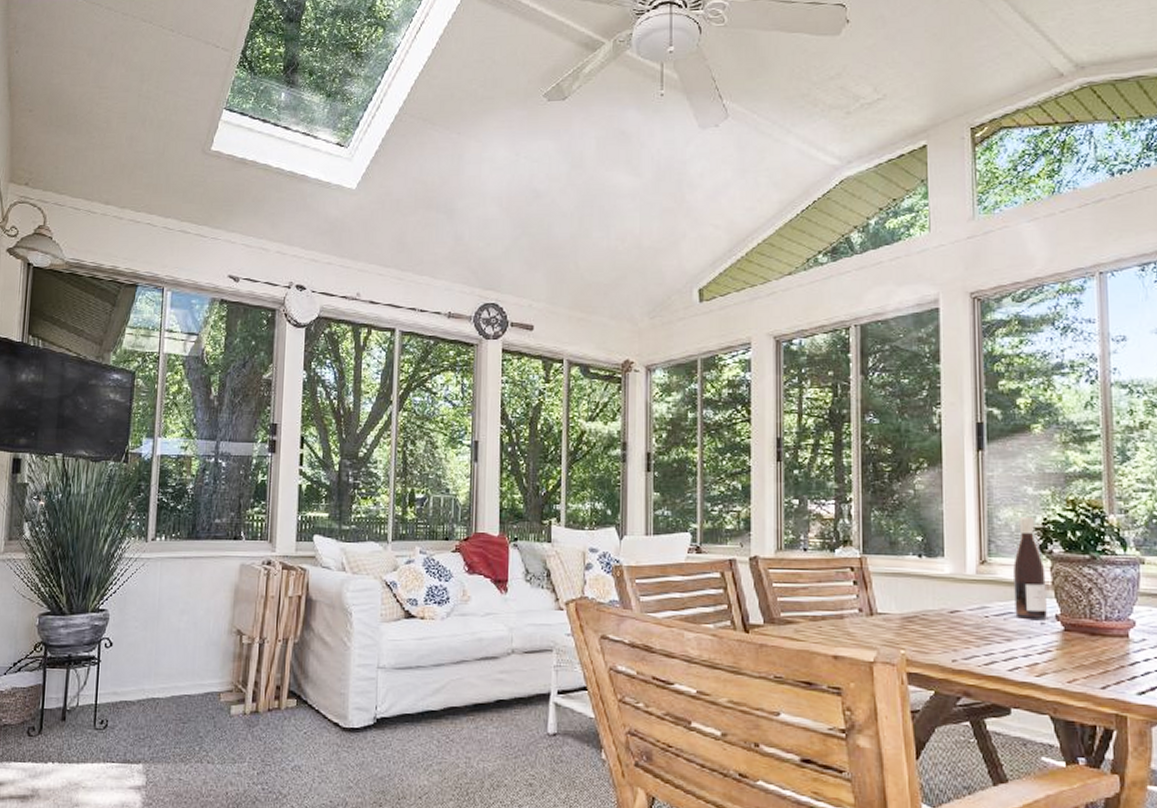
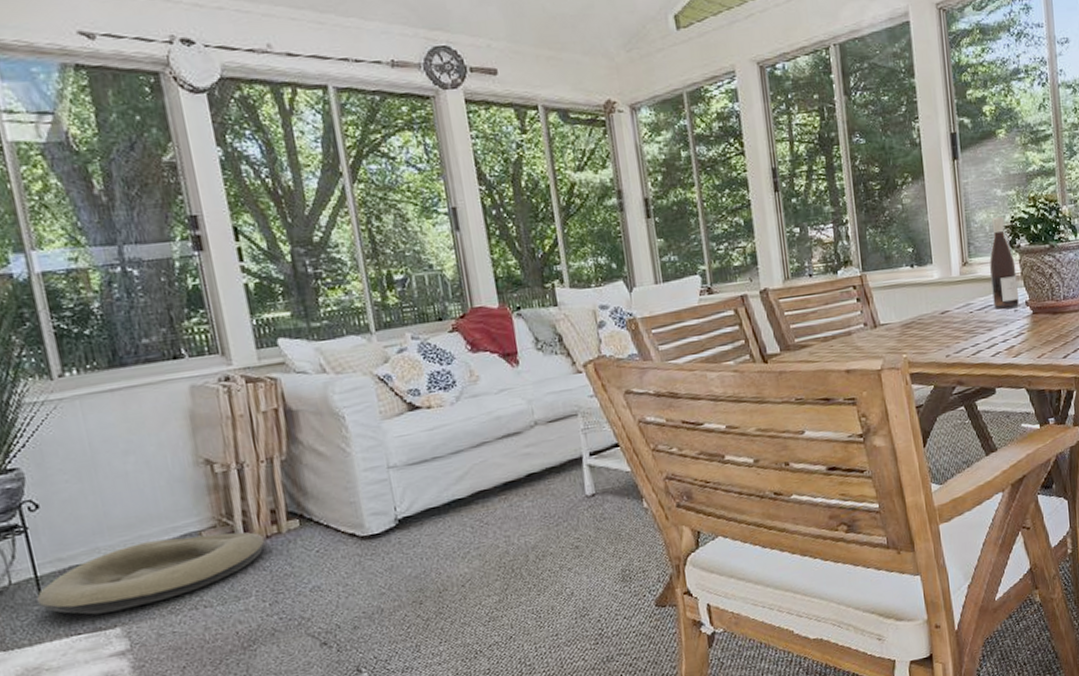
dog bed: none [91,692,267,749] -> present [37,532,266,615]

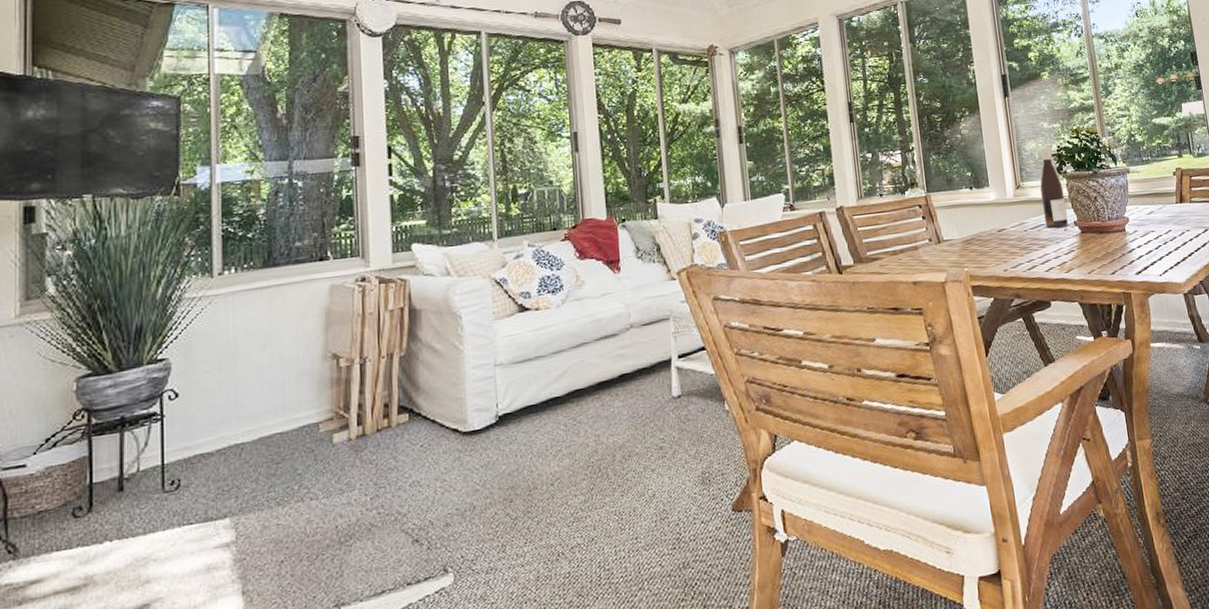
dog bed: present [37,532,266,615] -> none [159,425,375,505]

